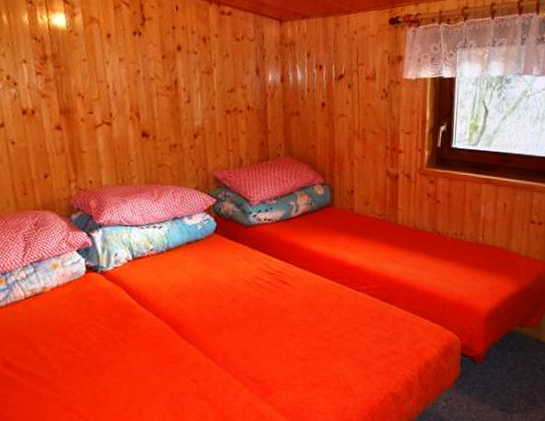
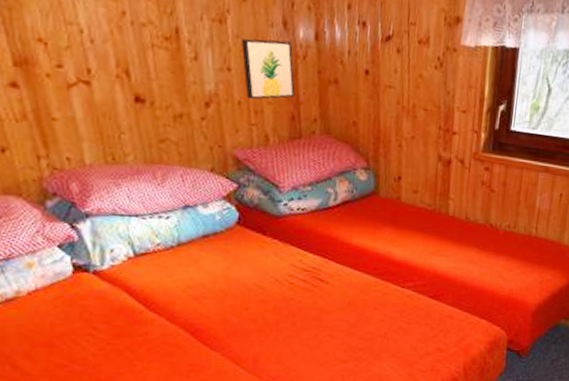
wall art: none [223,84,265,131] -> present [241,38,295,100]

